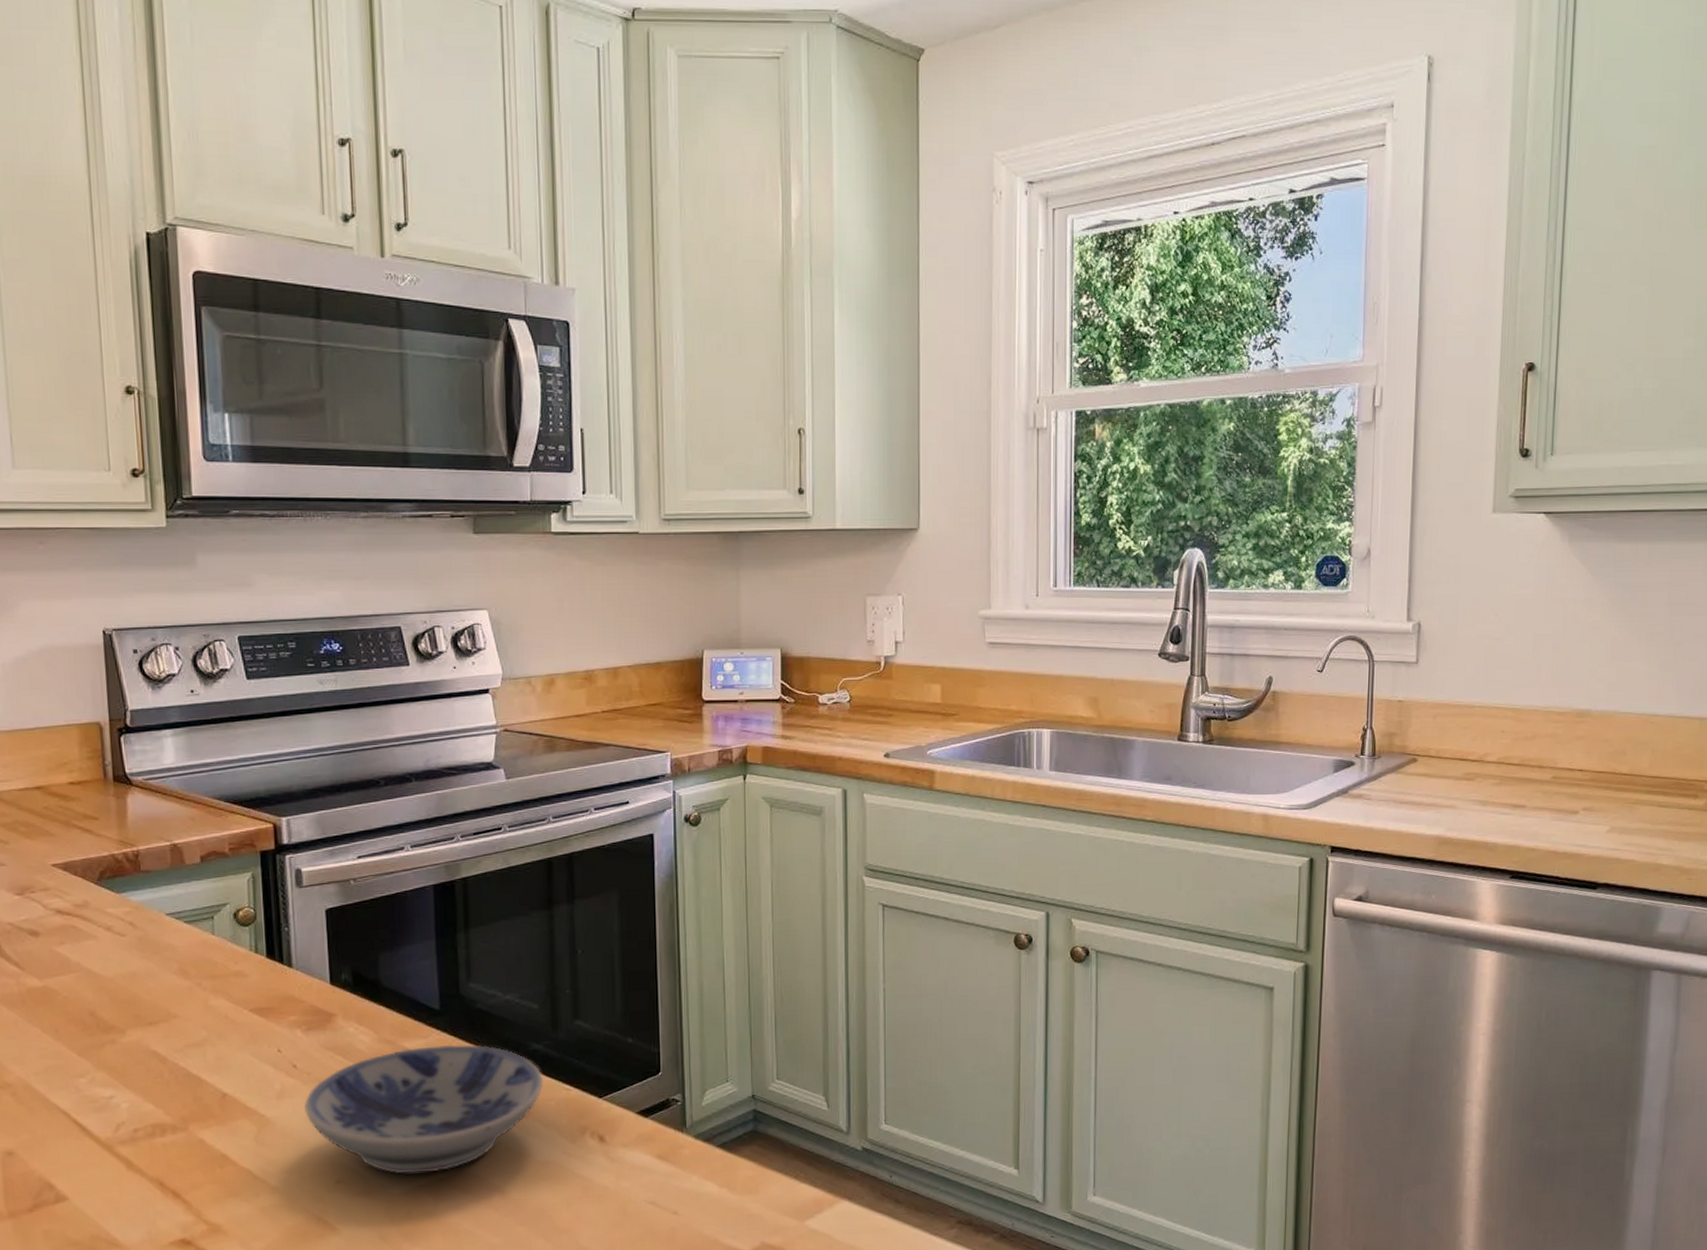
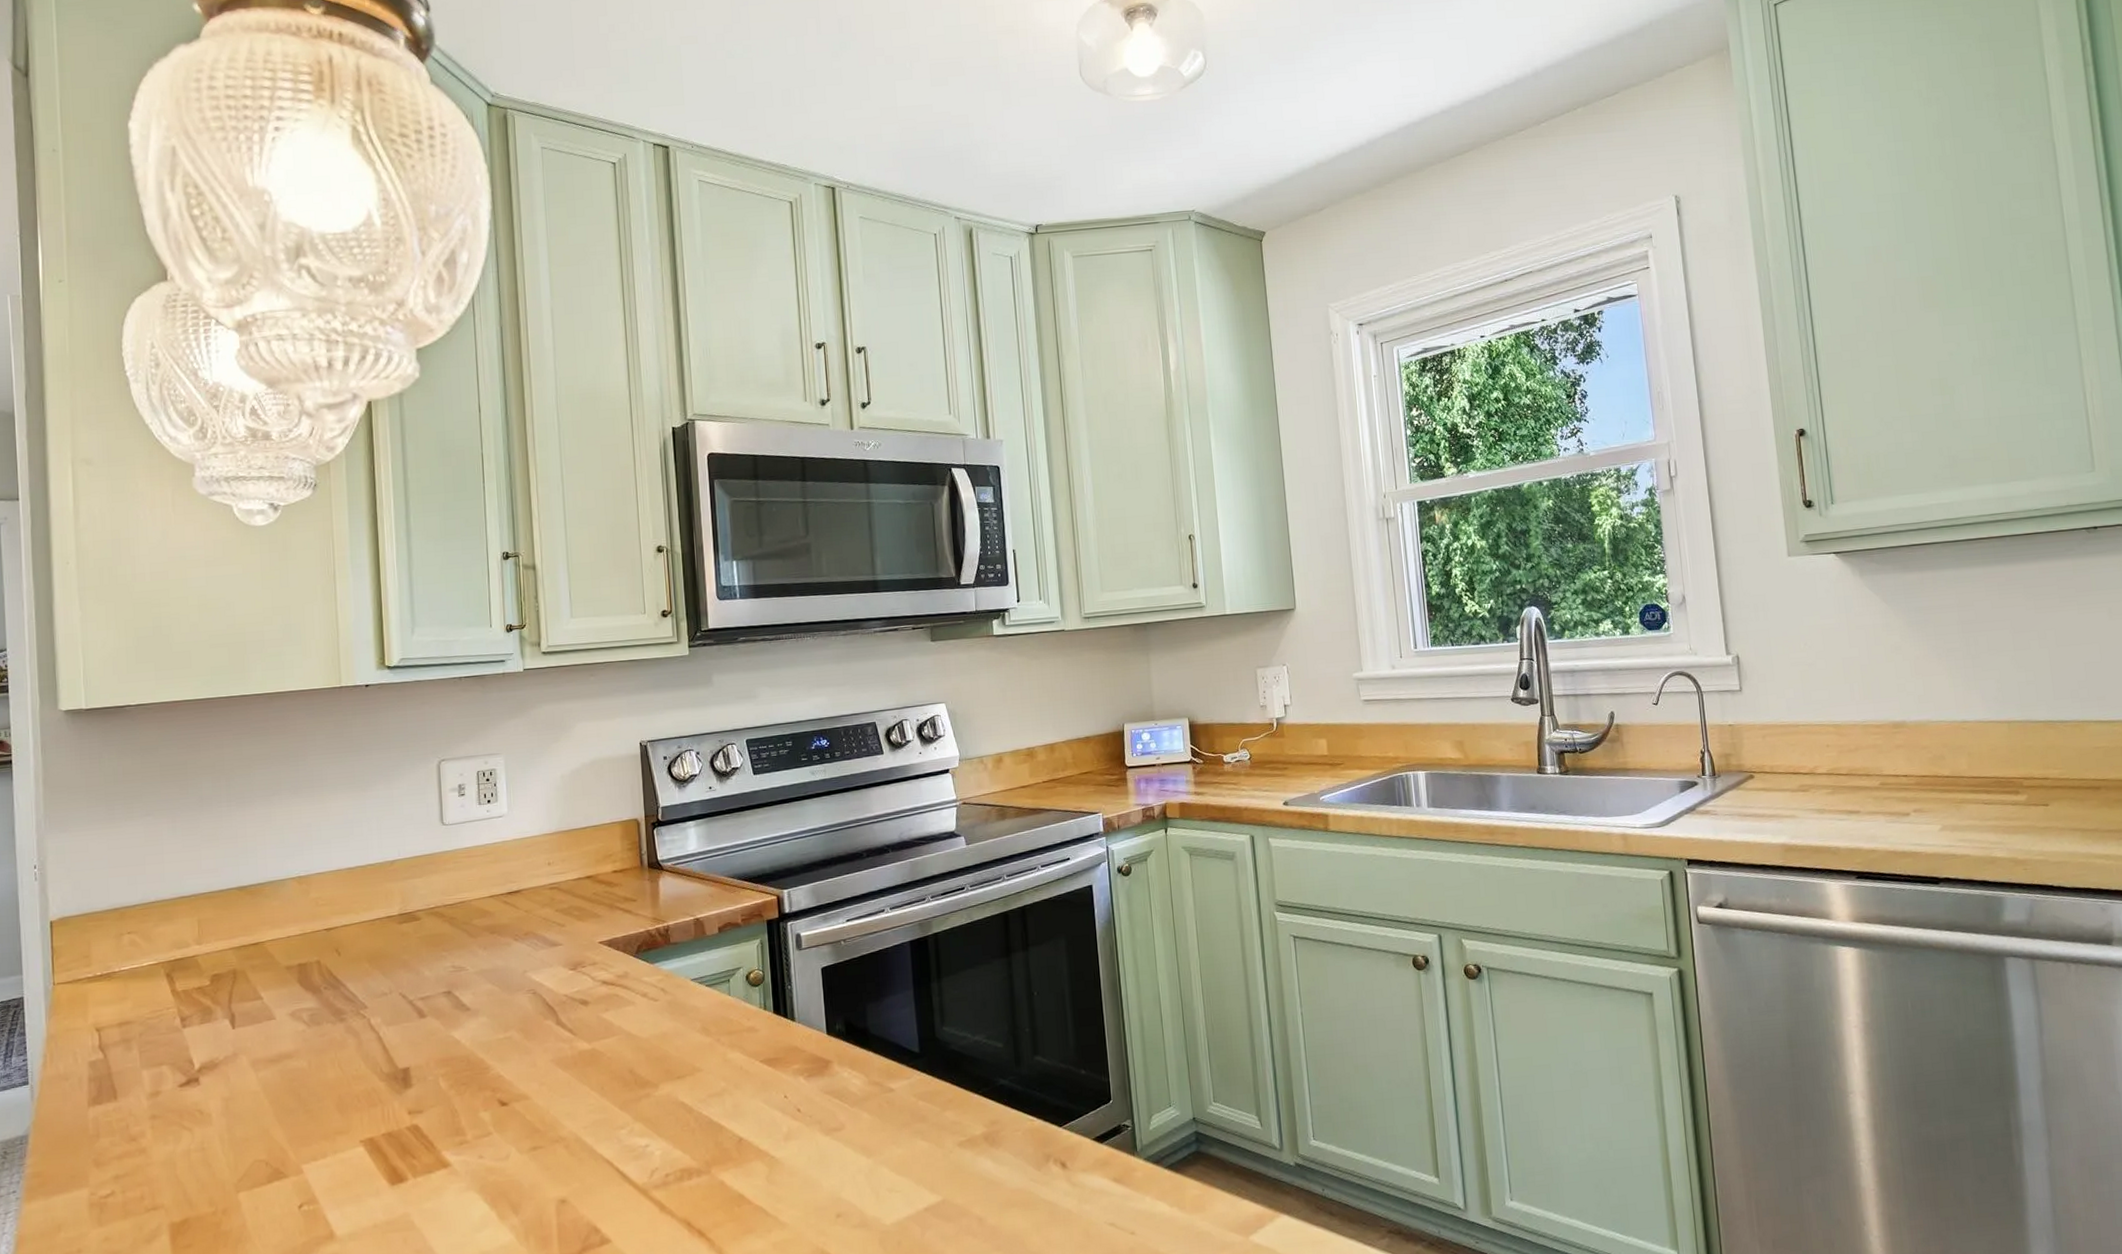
bowl: present [304,1044,543,1175] -> none [808,1083,1011,1206]

